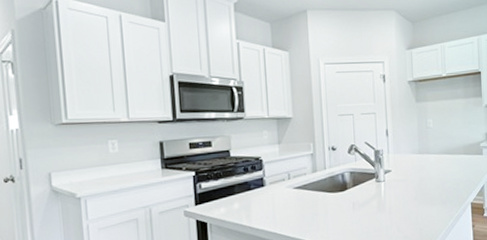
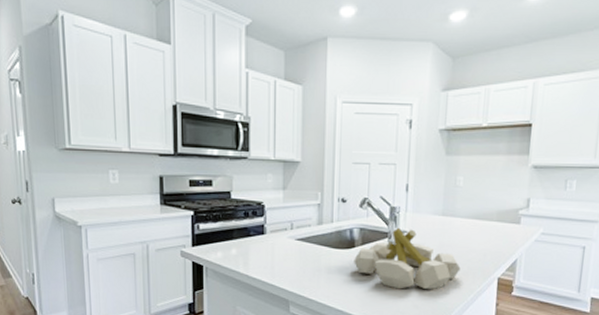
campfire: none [347,168,440,223] -> present [354,227,461,289]

